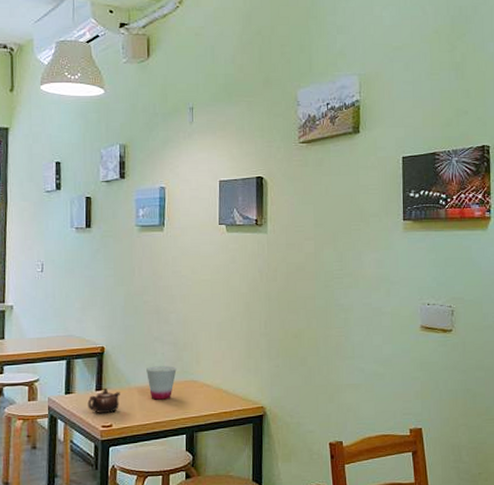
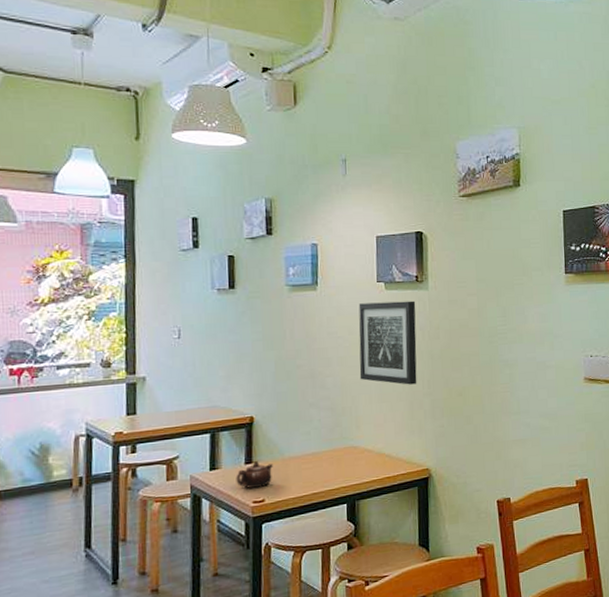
cup: present [146,366,177,400] -> none [301,432,335,470]
wall art: none [200,243,255,325] -> present [358,300,417,385]

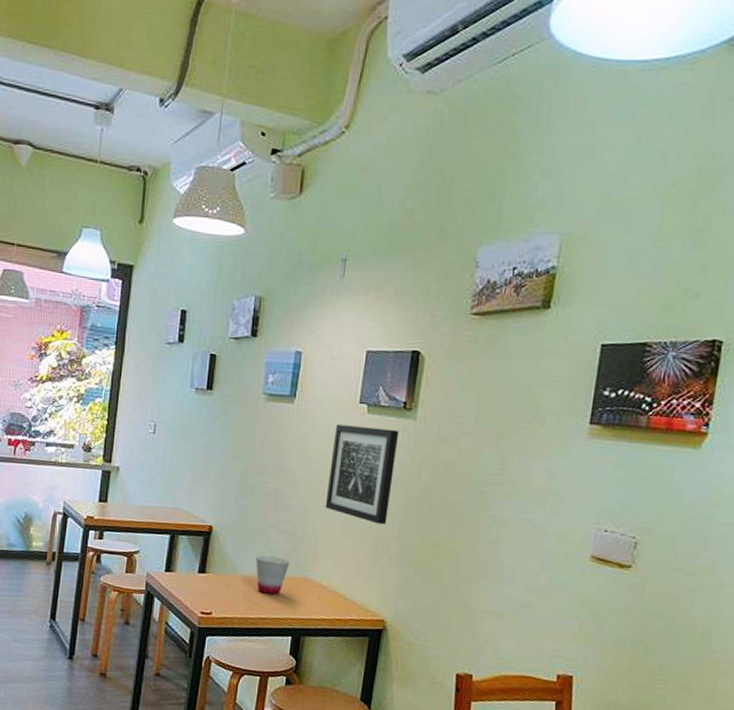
teapot: present [236,460,273,489] -> none [187,571,225,600]
cup: none [301,432,335,470] -> present [256,555,290,595]

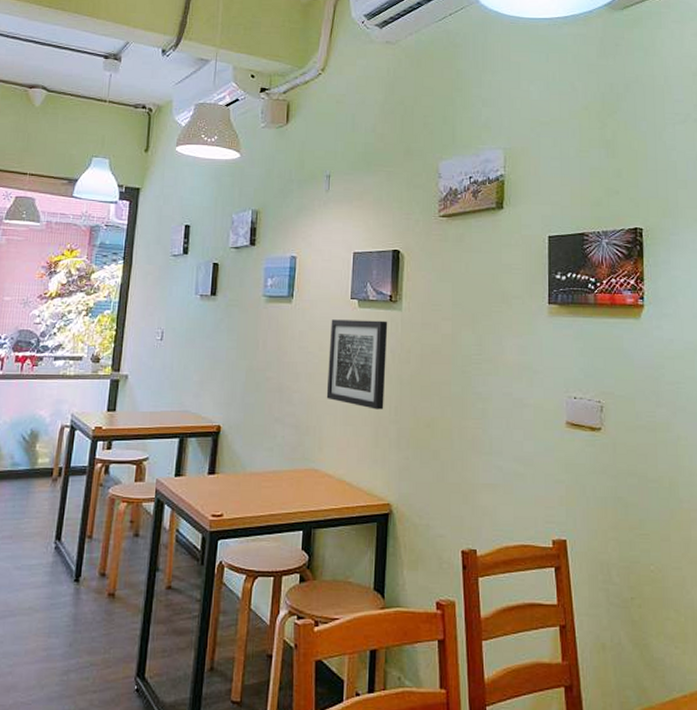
cup: present [256,555,290,595] -> none [264,450,297,489]

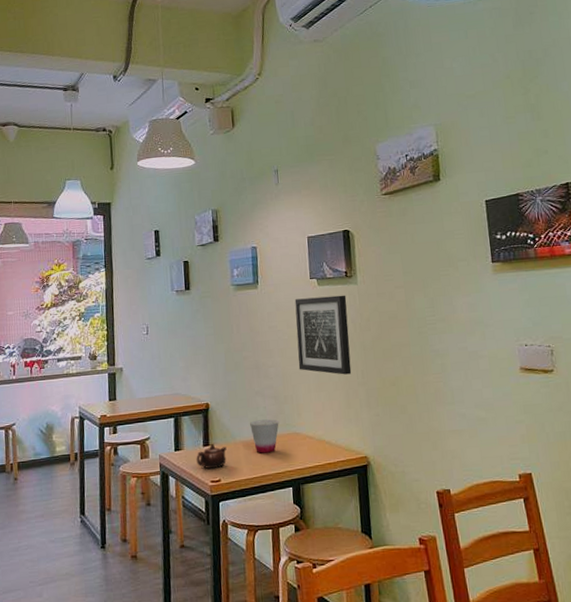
teapot: none [198,471,234,500] -> present [196,443,227,469]
cup: none [264,450,297,489] -> present [250,419,279,454]

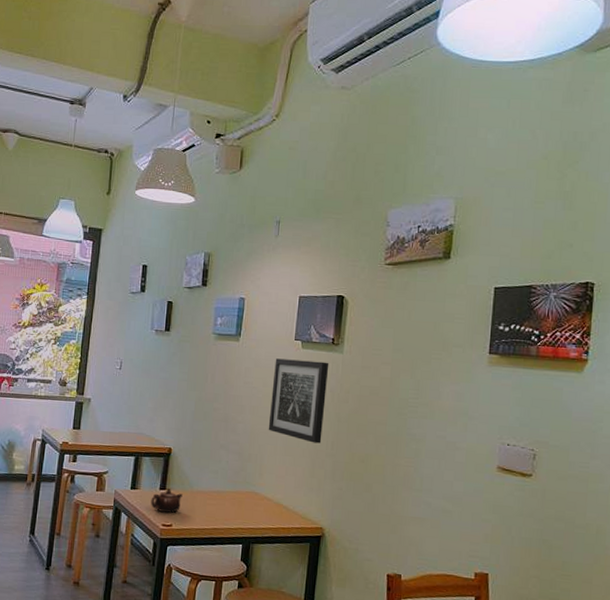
cup: present [250,419,279,454] -> none [209,473,239,508]

